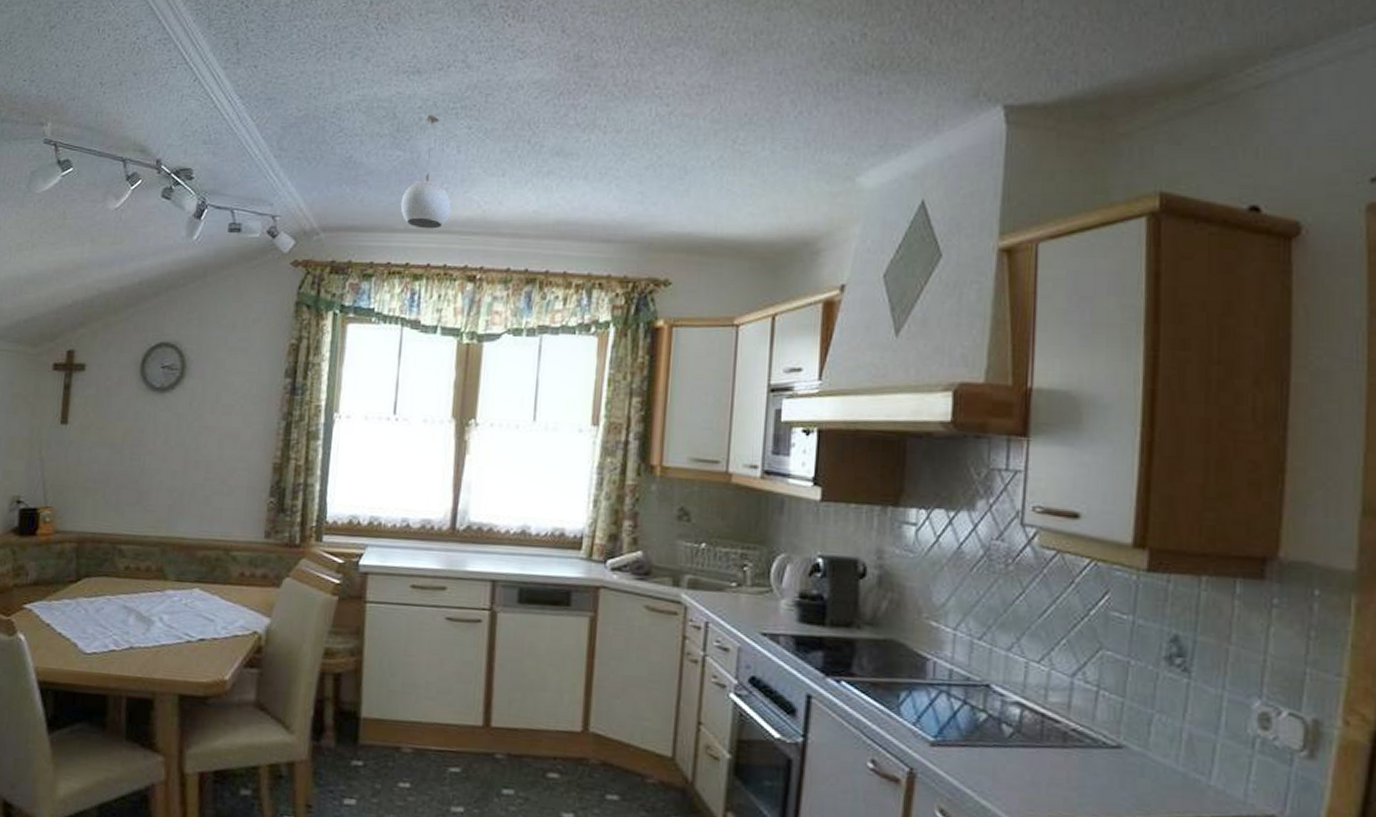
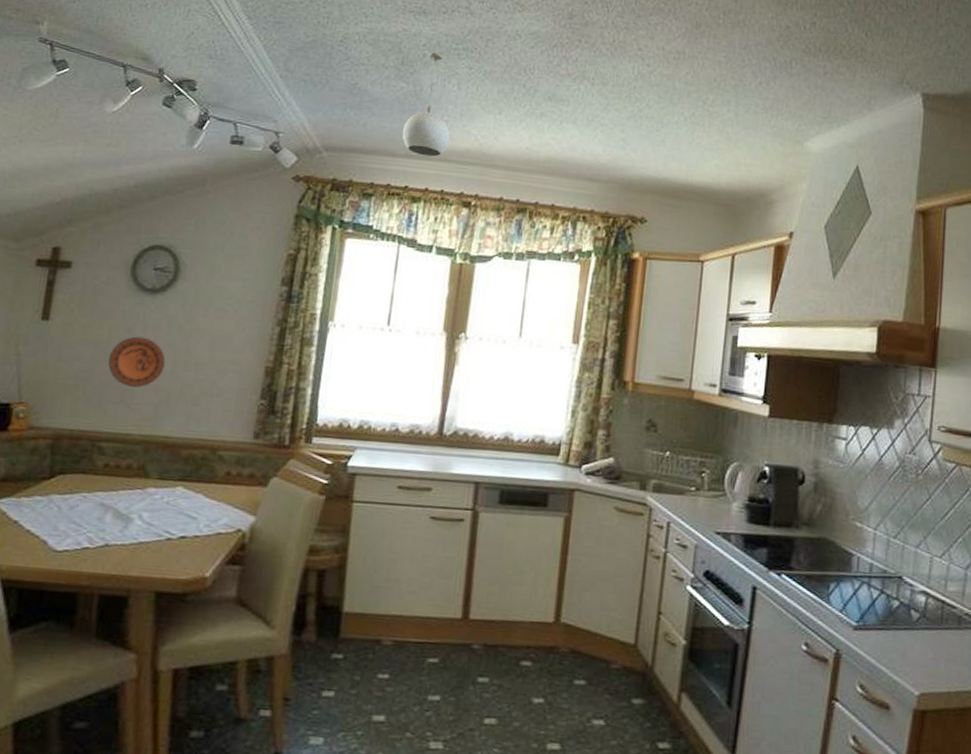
decorative plate: none [123,436,177,488] -> present [108,336,166,387]

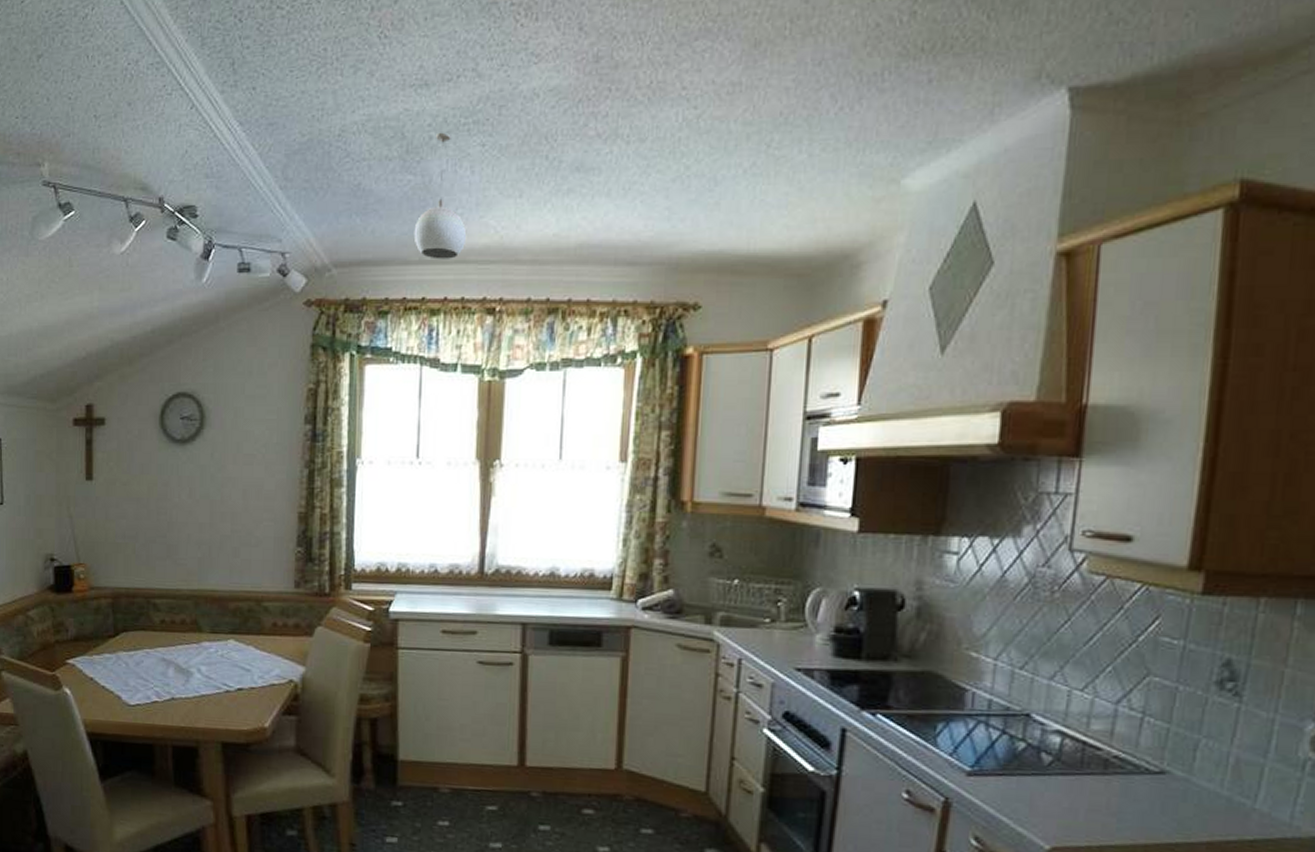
decorative plate: present [108,336,166,387] -> none [150,490,203,542]

